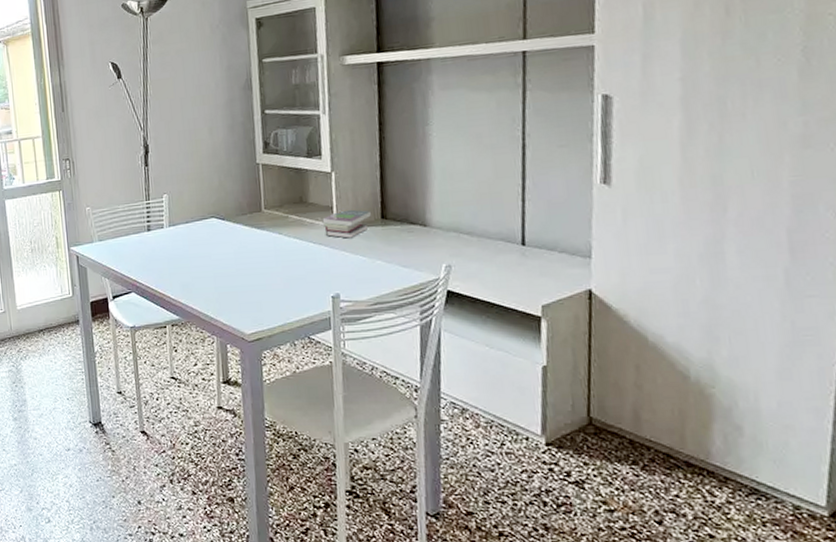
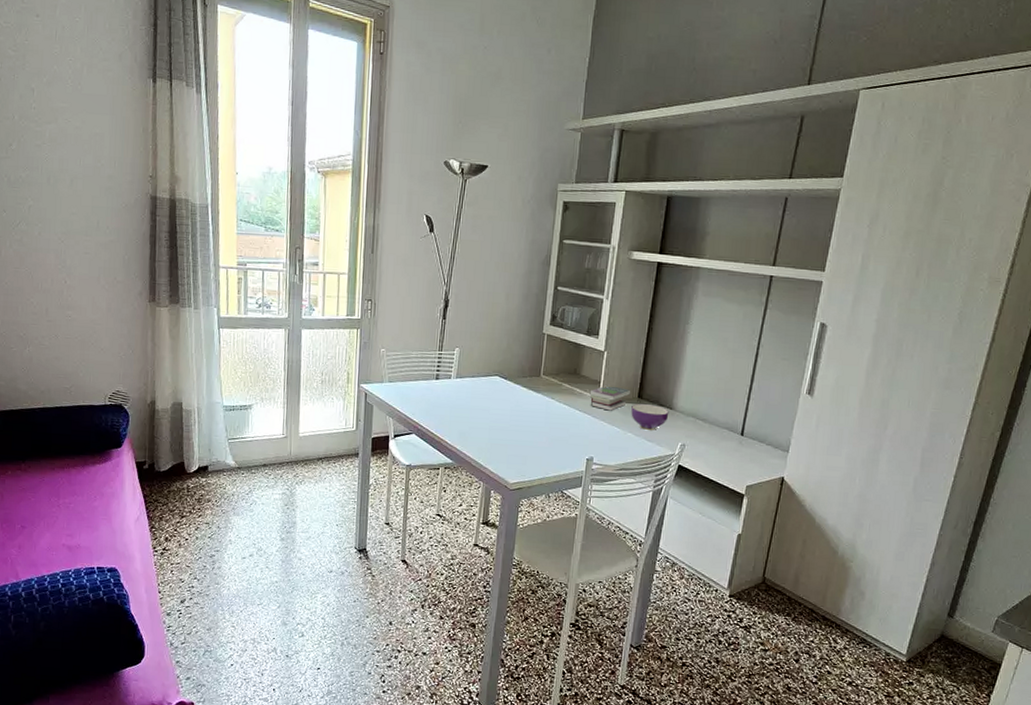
bowl: none [375,224,424,256] -> present [631,403,669,431]

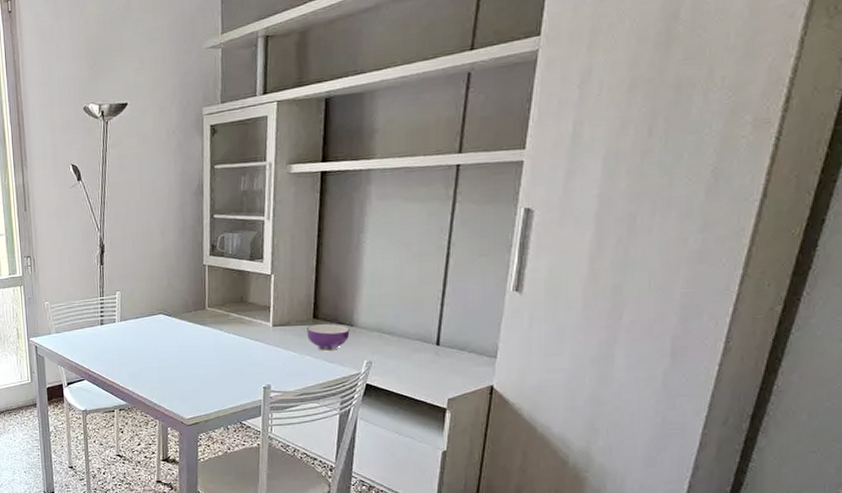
books: present [589,384,630,411] -> none [259,308,304,336]

